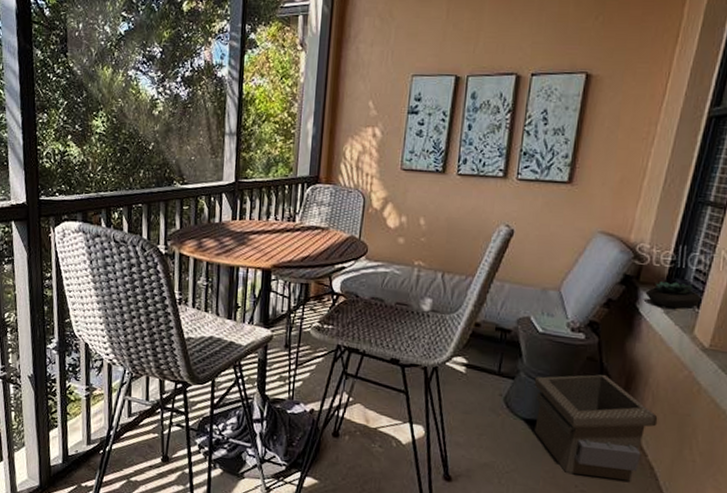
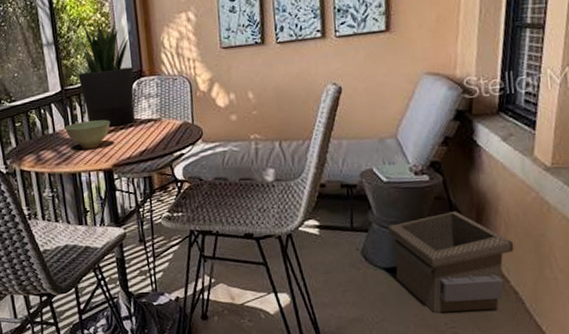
bowl: none [231,216,278,245] -> present [65,120,111,149]
planter: none [254,117,312,228] -> present [76,21,135,127]
succulent plant: present [645,281,702,309] -> none [480,108,536,135]

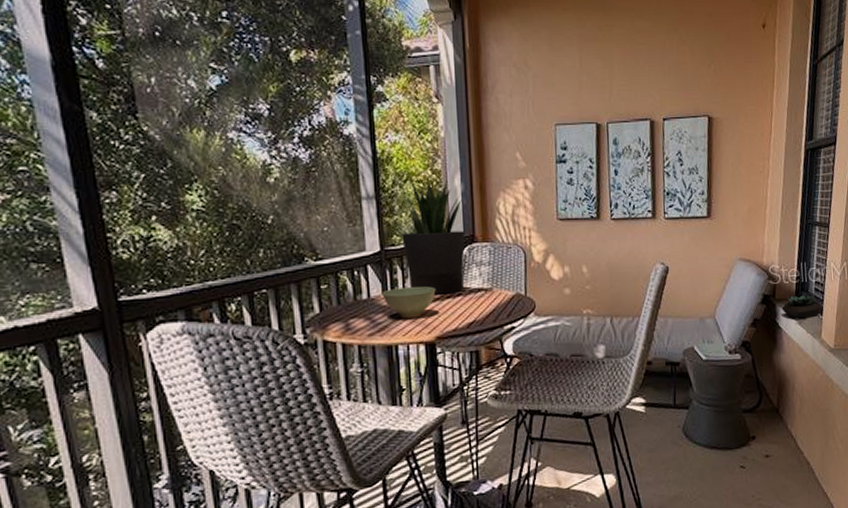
storage basket: present [387,211,514,313] -> none [705,388,807,487]
succulent plant: none [480,108,536,135] -> present [781,295,823,319]

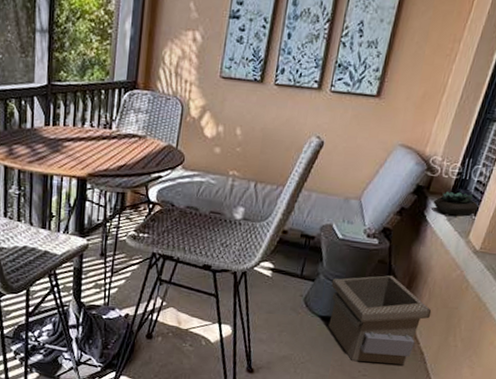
bowl: present [382,286,436,319] -> none [44,122,94,153]
planter: present [401,176,465,295] -> none [68,14,130,136]
storage basket: none [705,388,807,487] -> present [328,275,432,365]

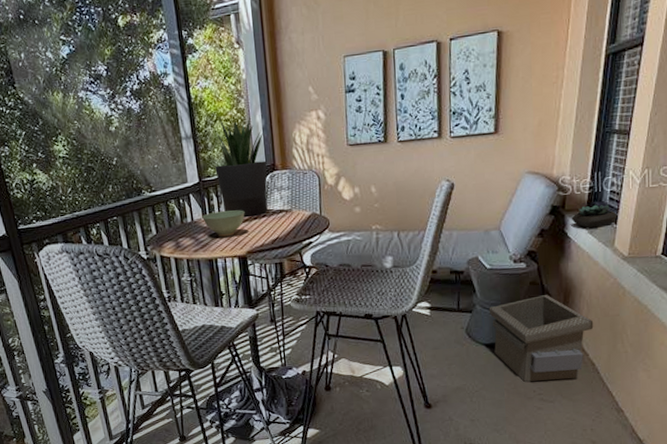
bowl: none [44,122,94,153] -> present [202,210,245,237]
planter: none [68,14,130,136] -> present [213,116,268,217]

